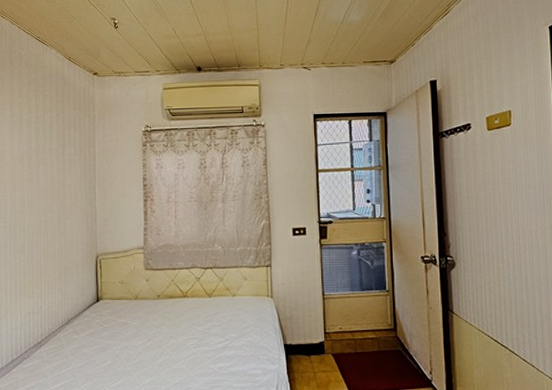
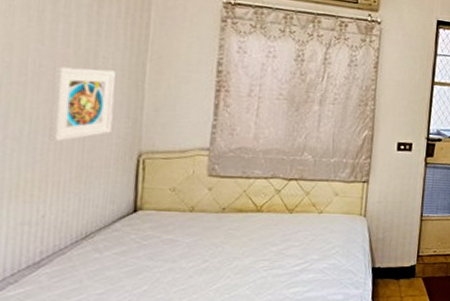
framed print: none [40,194,78,251] -> present [49,66,116,142]

